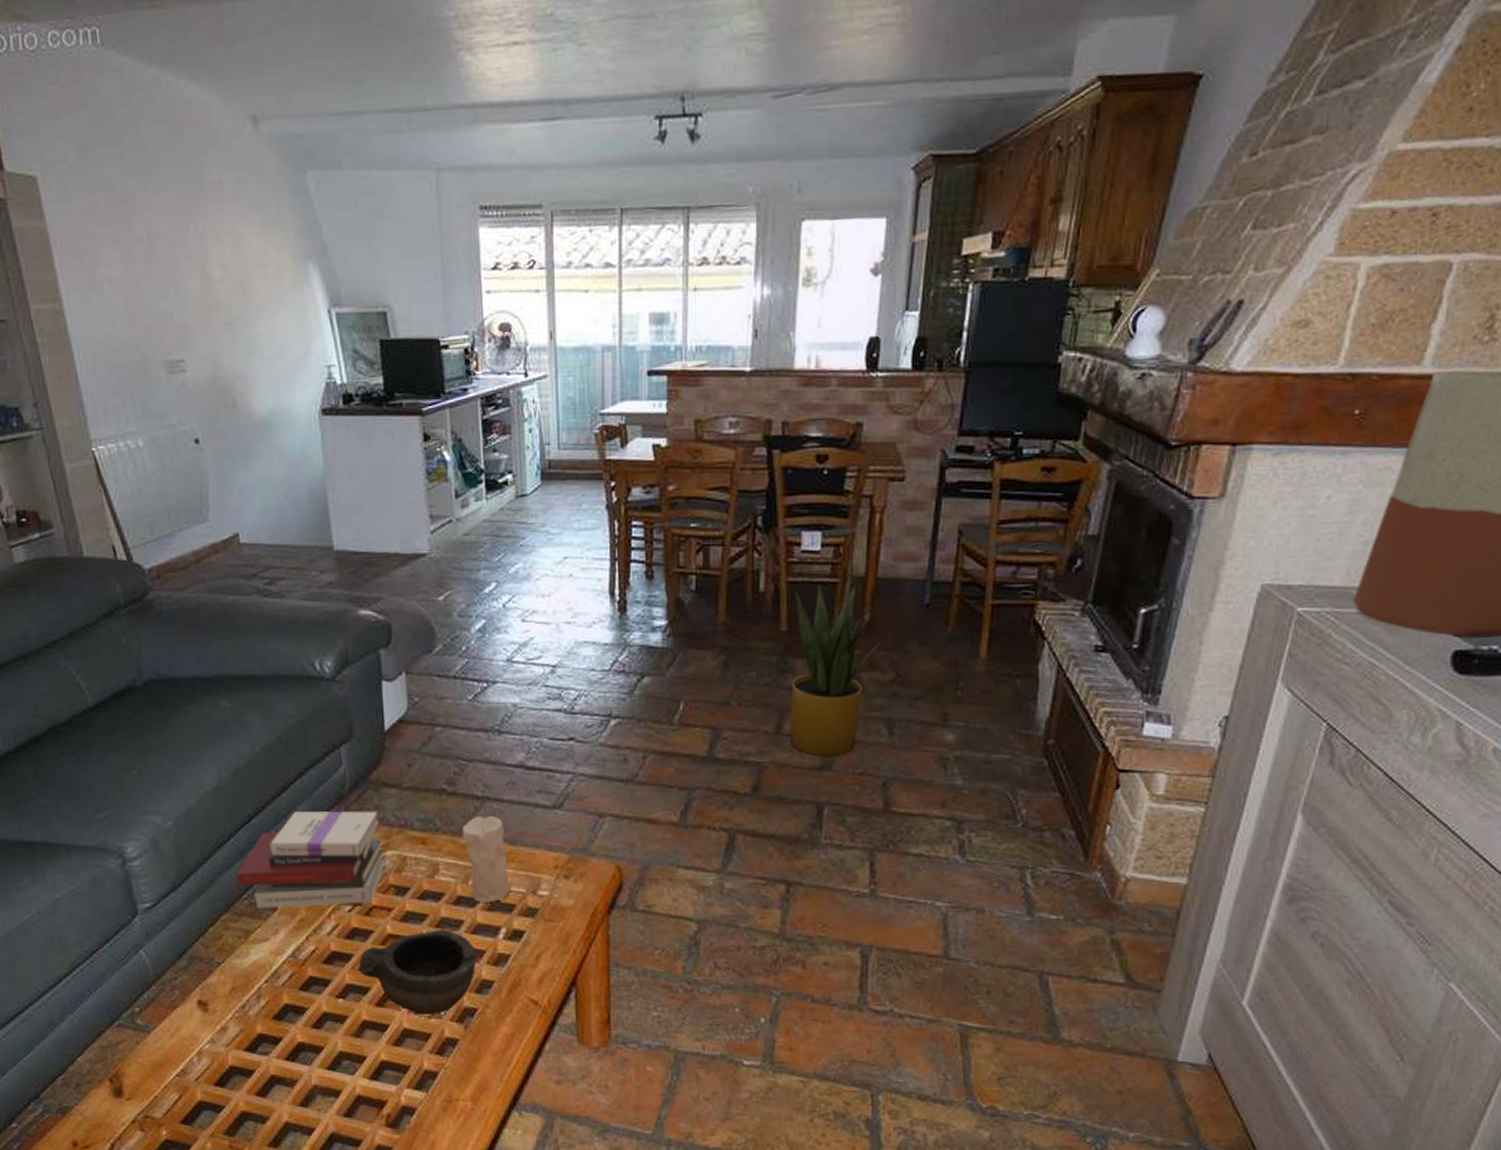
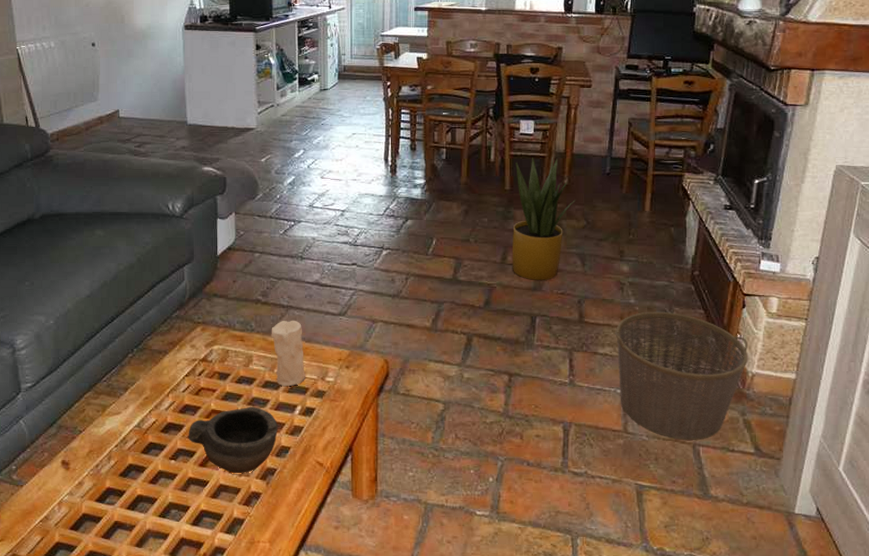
books: present [236,811,388,909] -> none [99,315,214,389]
basket: none [934,795,1122,967] -> present [615,311,749,440]

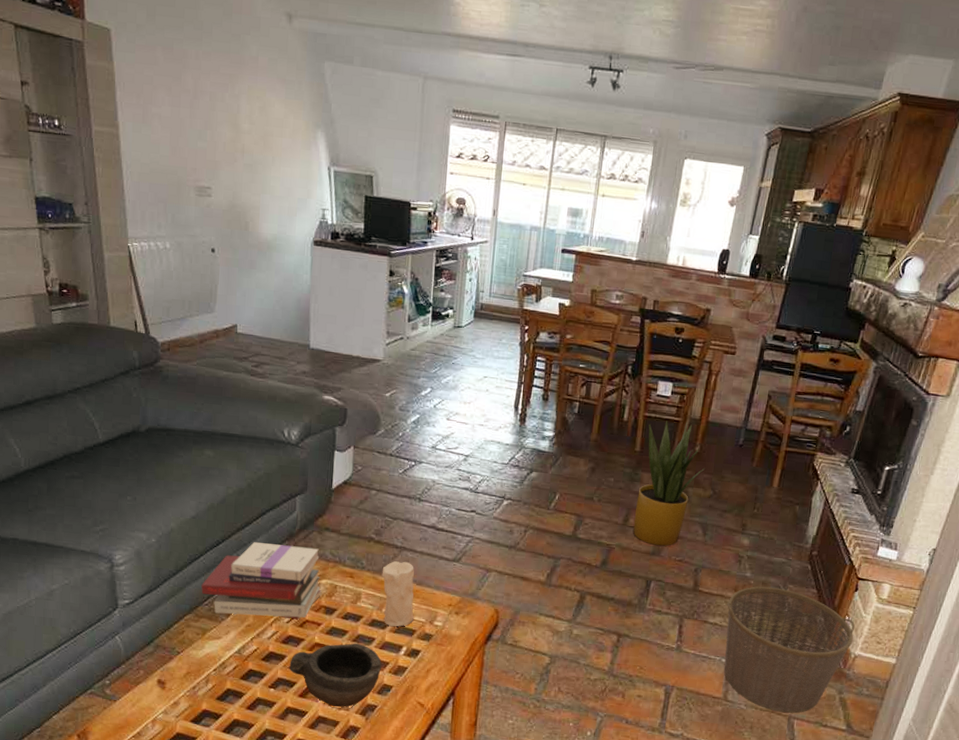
books: none [99,315,214,389] -> present [201,542,322,620]

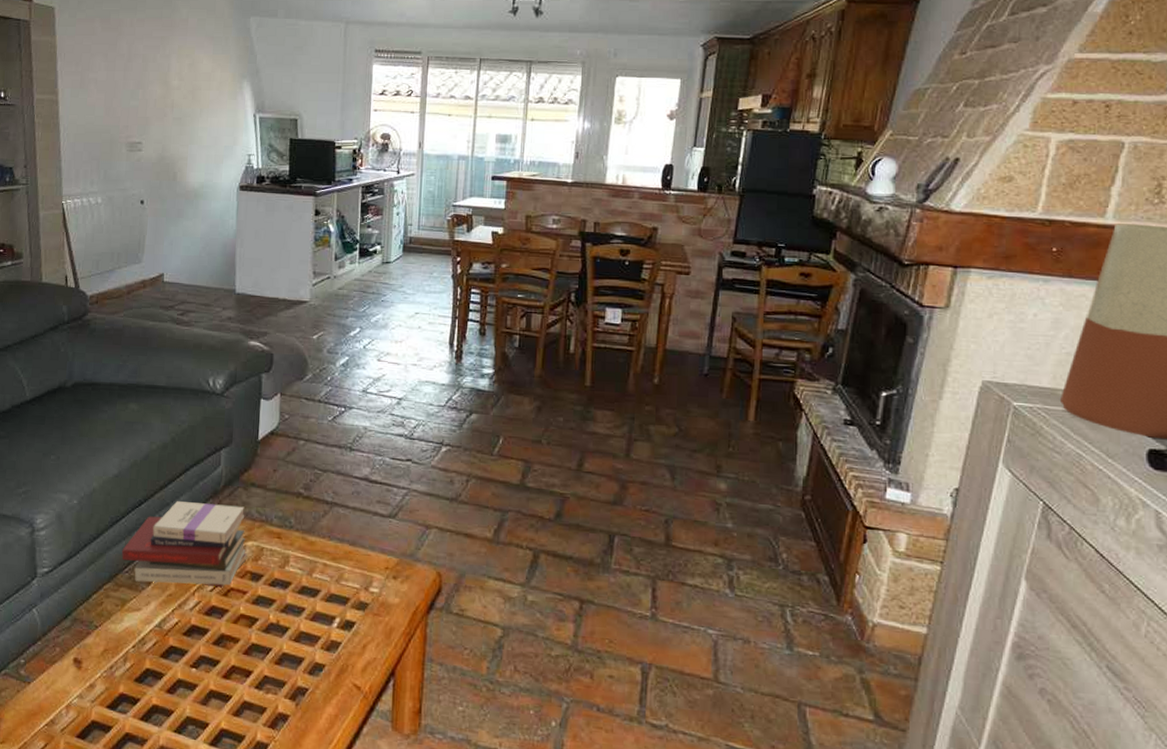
bowl: present [289,643,382,708] -> none [212,614,313,691]
candle: present [381,561,415,627] -> none [311,518,347,594]
planter: present [632,421,705,546] -> none [589,351,666,494]
basket: present [724,586,855,713] -> none [707,539,869,699]

